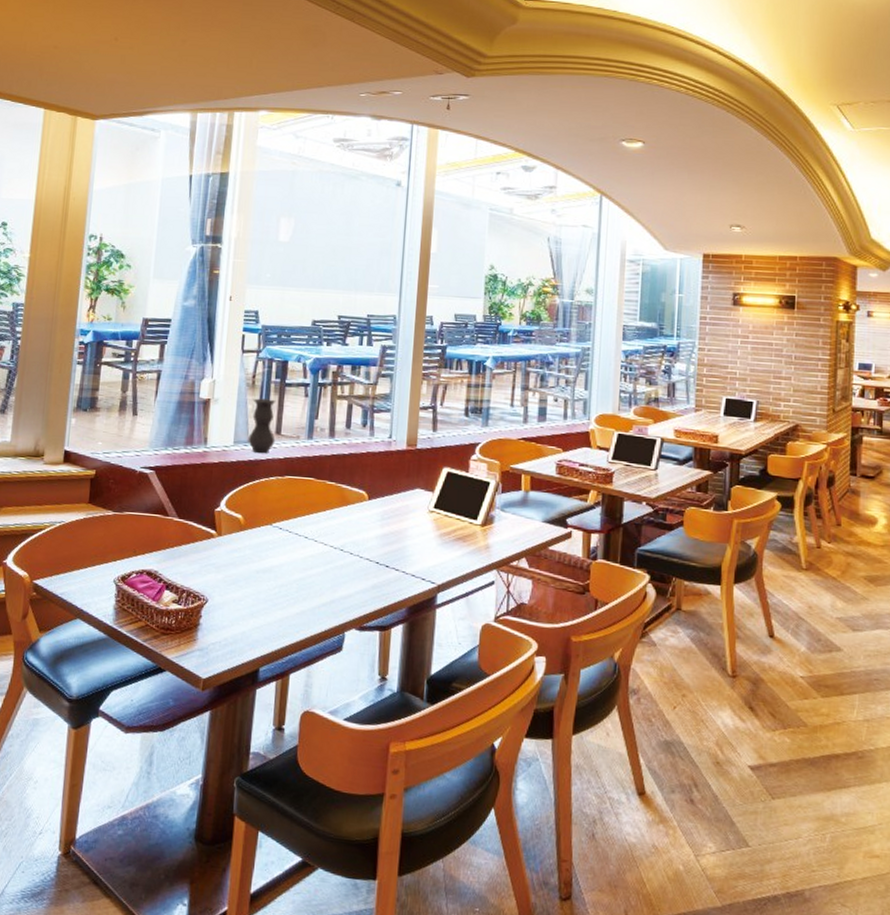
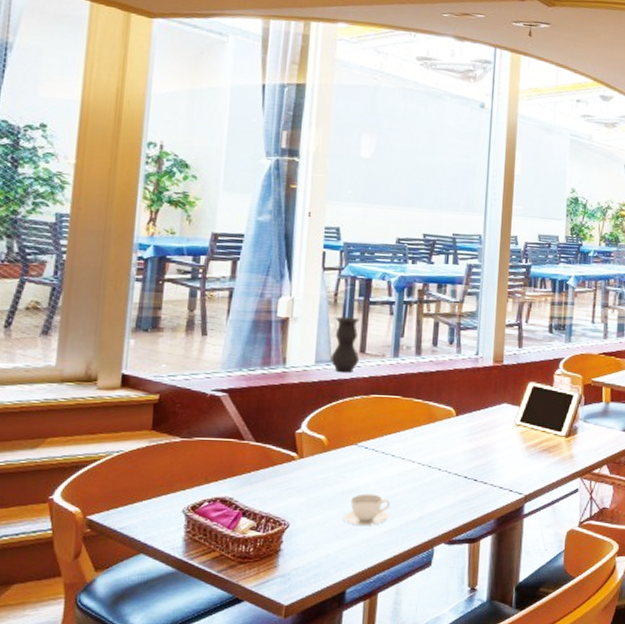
teacup: none [257,574,303,606] -> present [343,493,390,525]

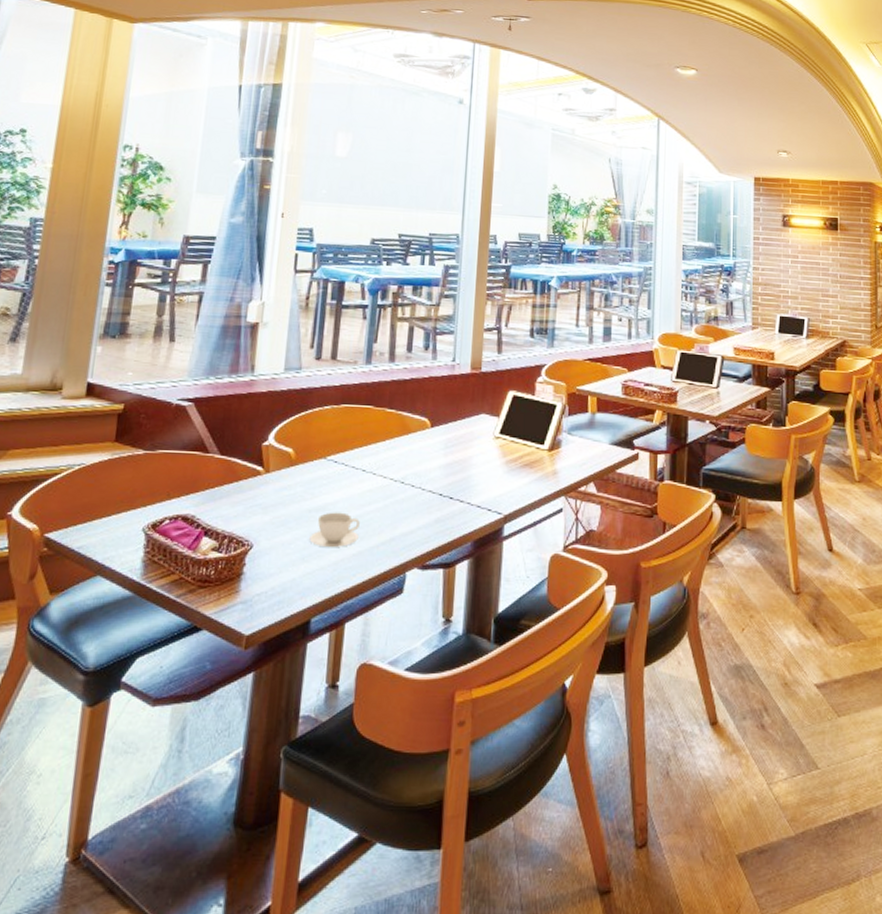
vase: present [330,316,360,372] -> none [300,321,332,380]

